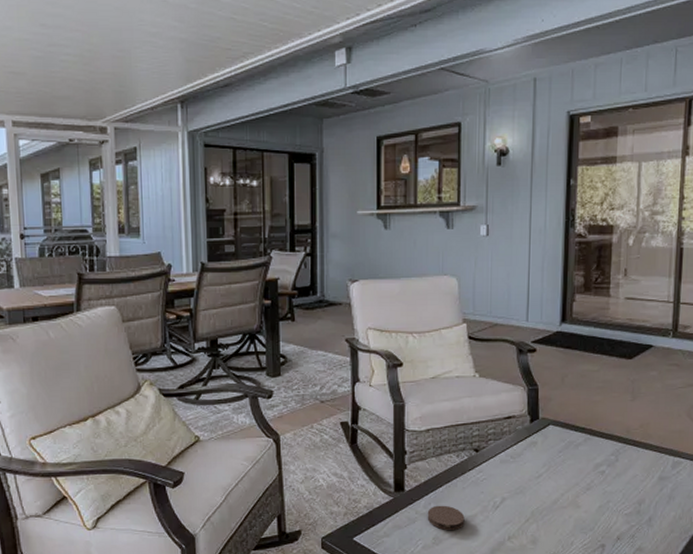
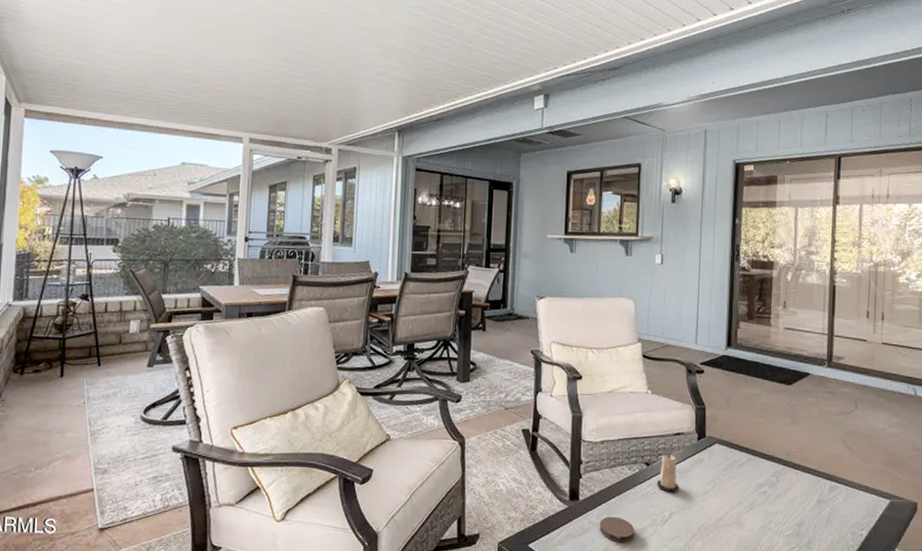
candle: none [486,438,511,479] -> present [656,453,679,493]

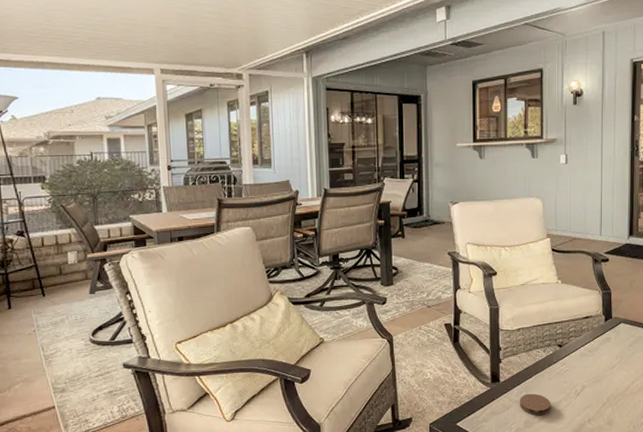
candle: present [656,453,679,493] -> none [569,335,590,370]

